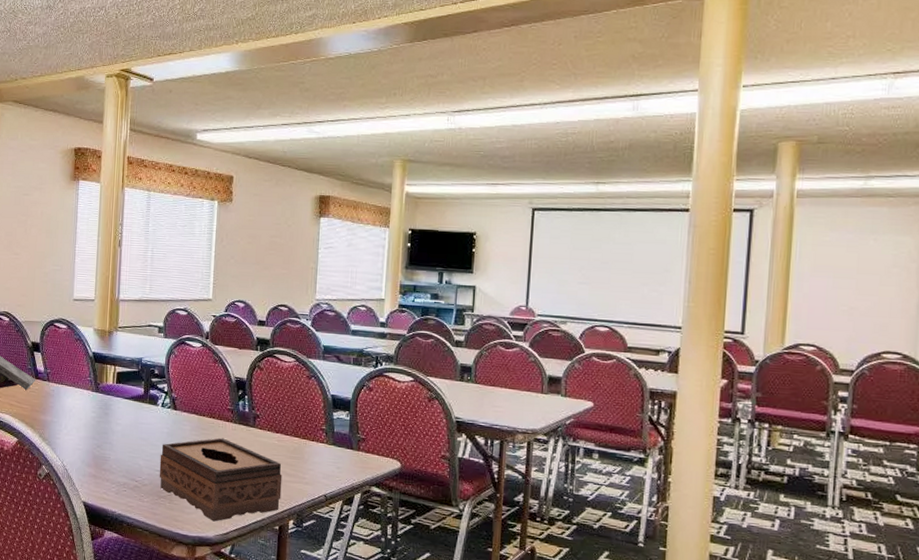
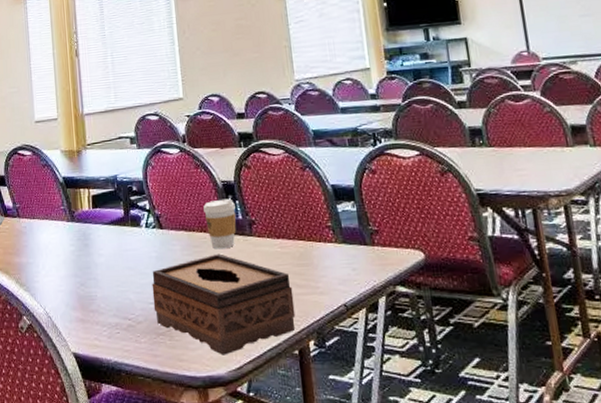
coffee cup: none [215,392,244,435] -> present [203,198,236,249]

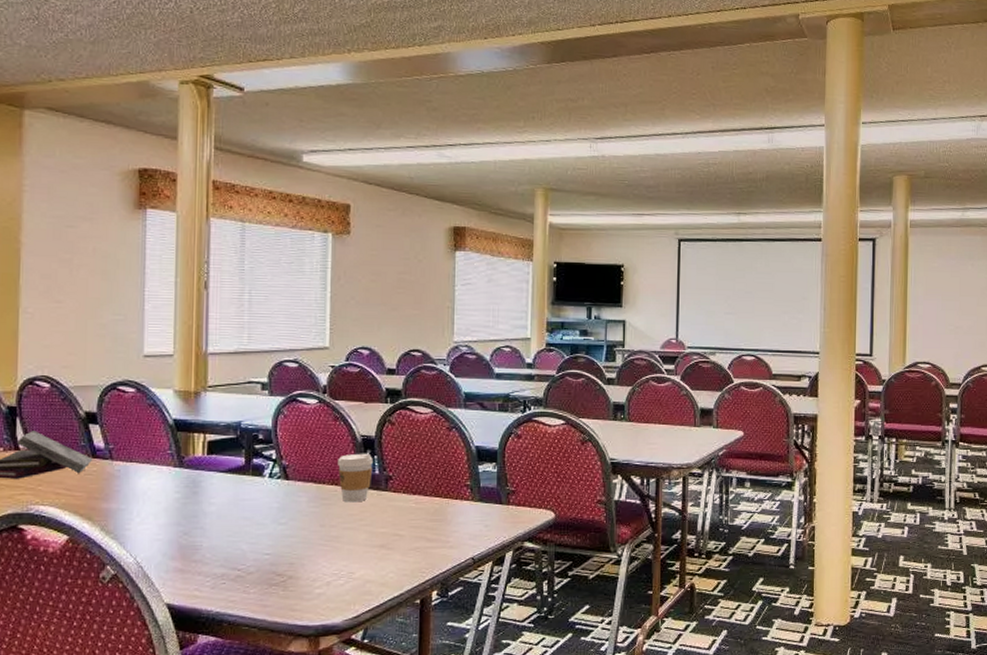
tissue box: present [152,253,296,355] -> none [268,507,422,605]

